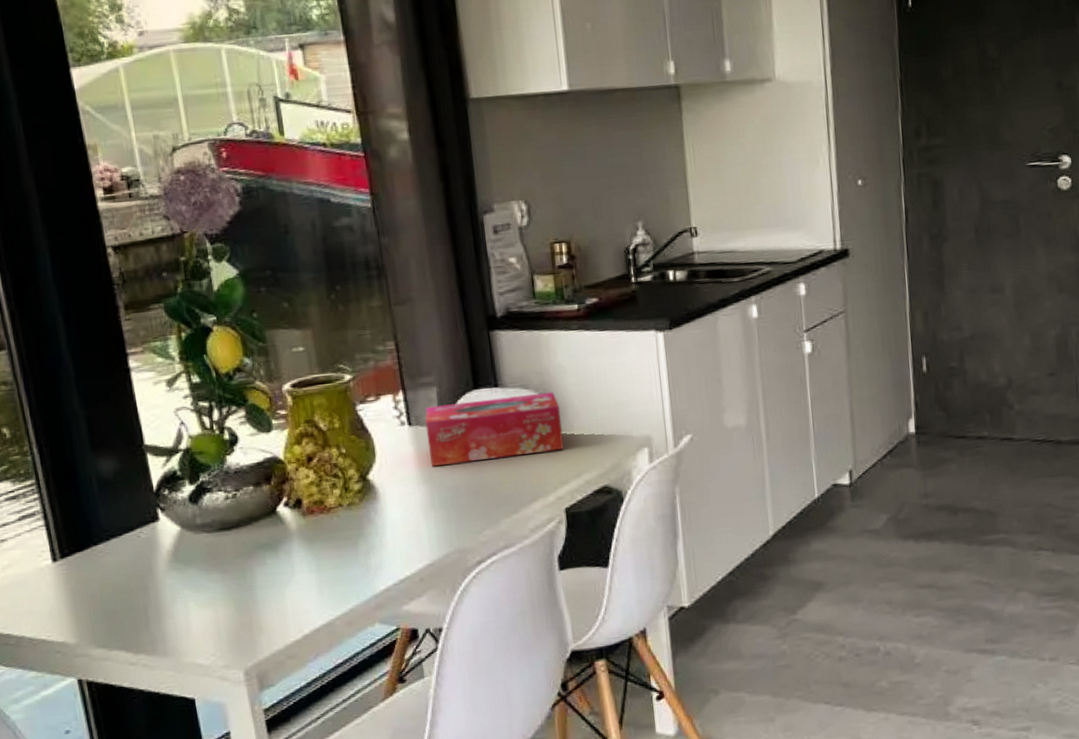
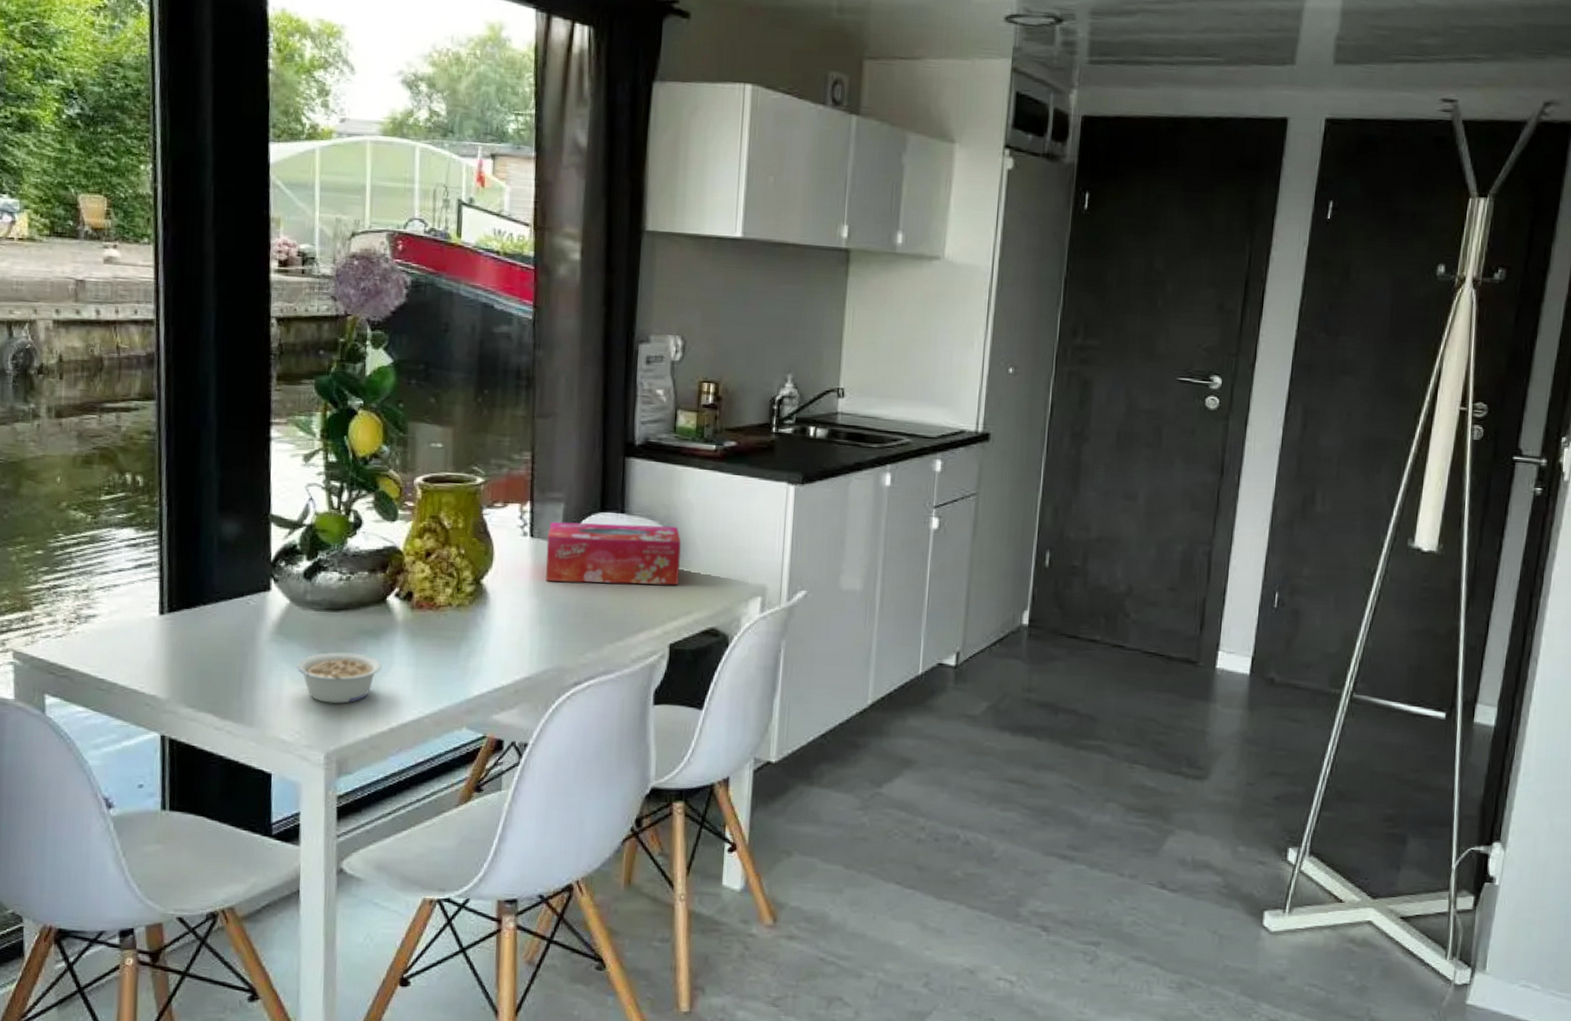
legume: none [198,568,284,622] -> present [296,652,382,704]

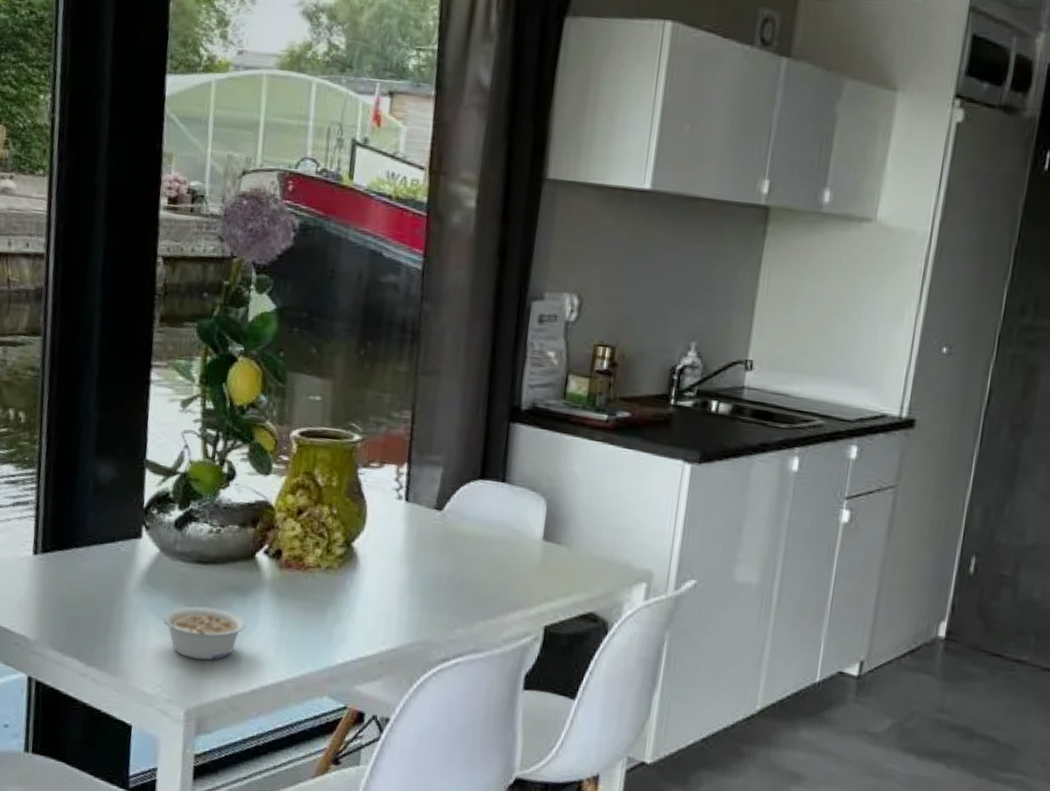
tissue box: present [545,521,681,586] -> none [418,486,564,564]

